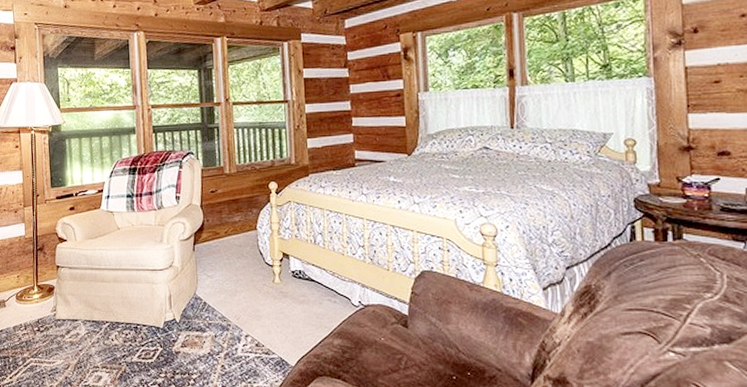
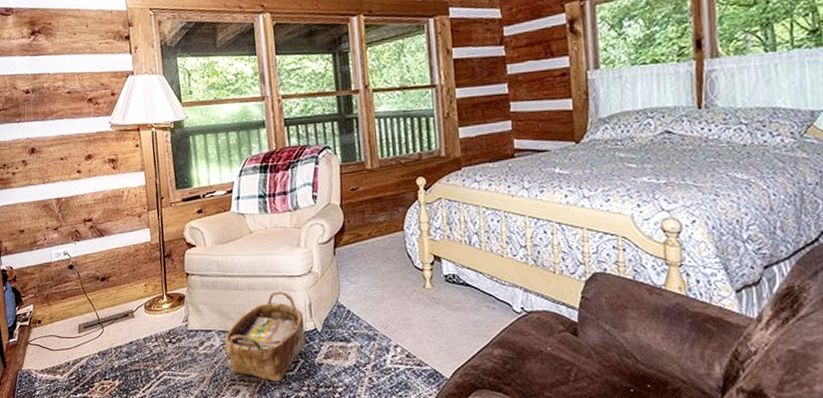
woven basket: none [90,283,166,369] -> present [224,291,307,382]

